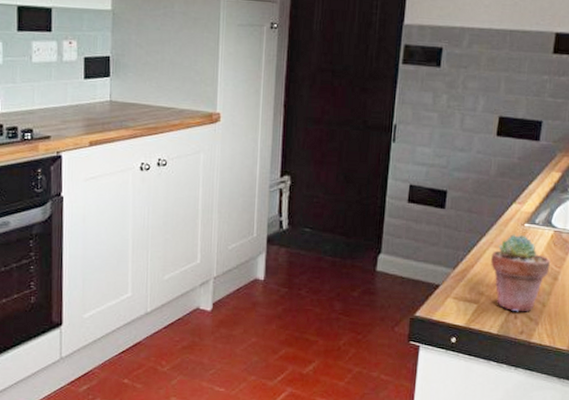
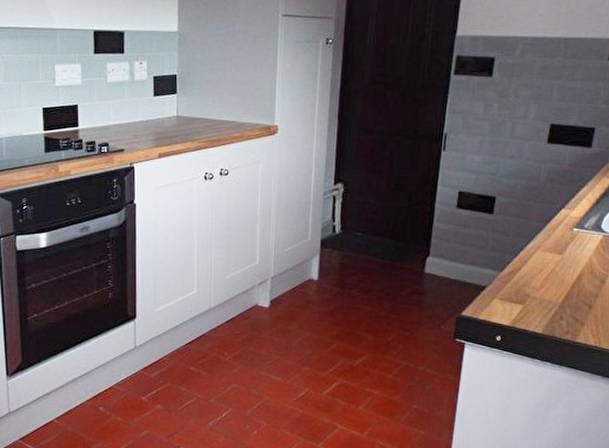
potted succulent: present [491,234,550,312] -> none [538,238,598,314]

